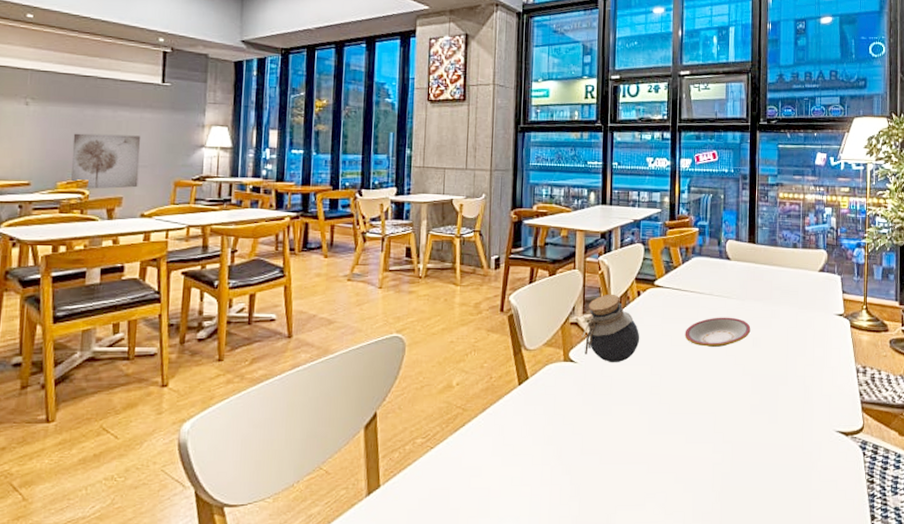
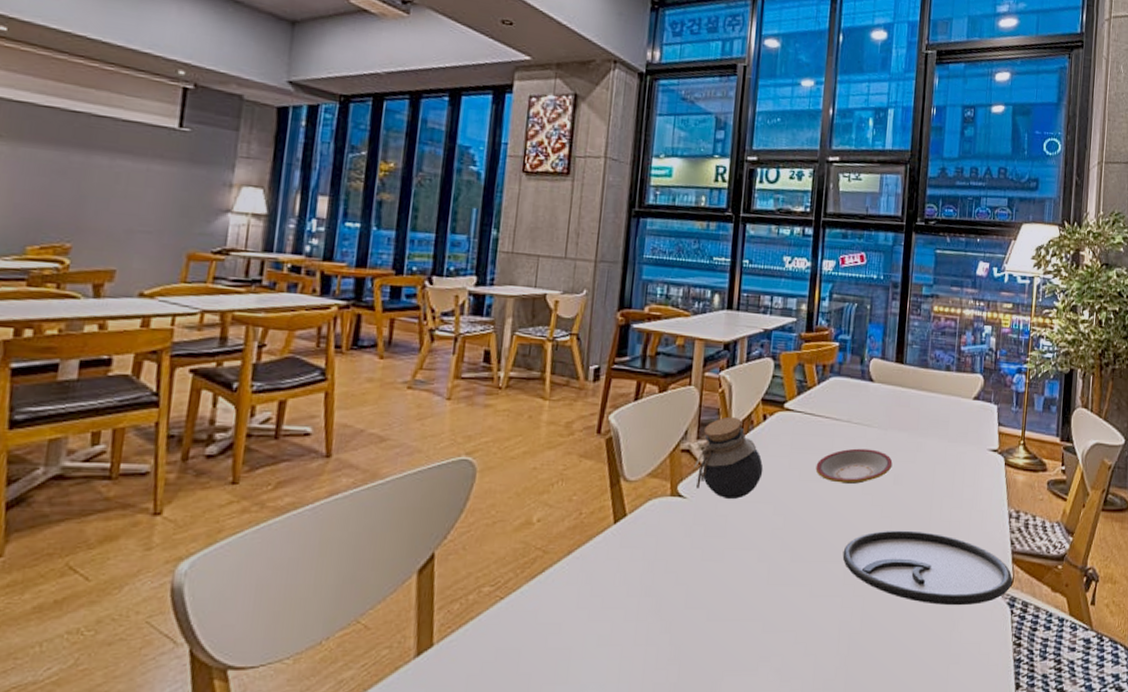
wall art: present [71,133,141,189] -> none [46,184,145,259]
plate: none [712,385,863,449] -> present [842,530,1013,606]

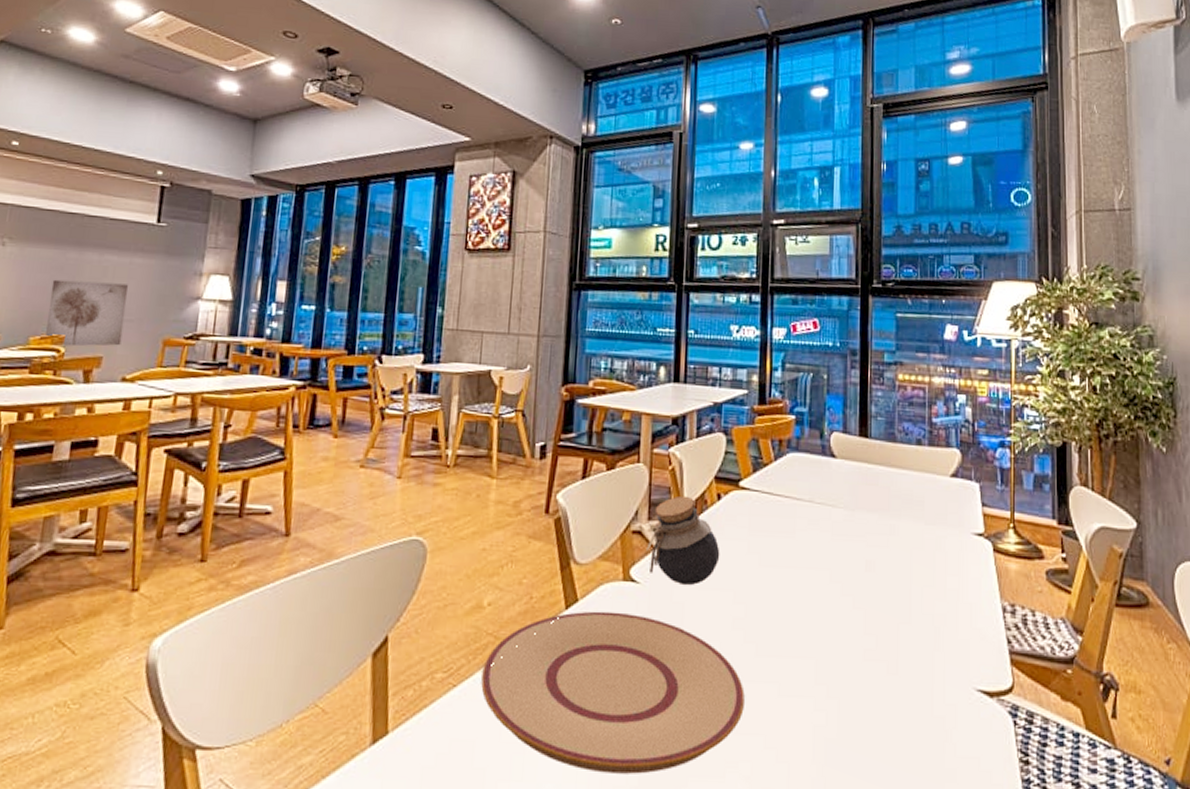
wall art: none [46,184,145,259] -> present [46,279,128,347]
plate: none [528,525,779,672] -> present [481,611,745,774]
plate: present [815,448,893,484] -> none [777,531,863,570]
plate: present [842,530,1013,606] -> none [812,623,1013,713]

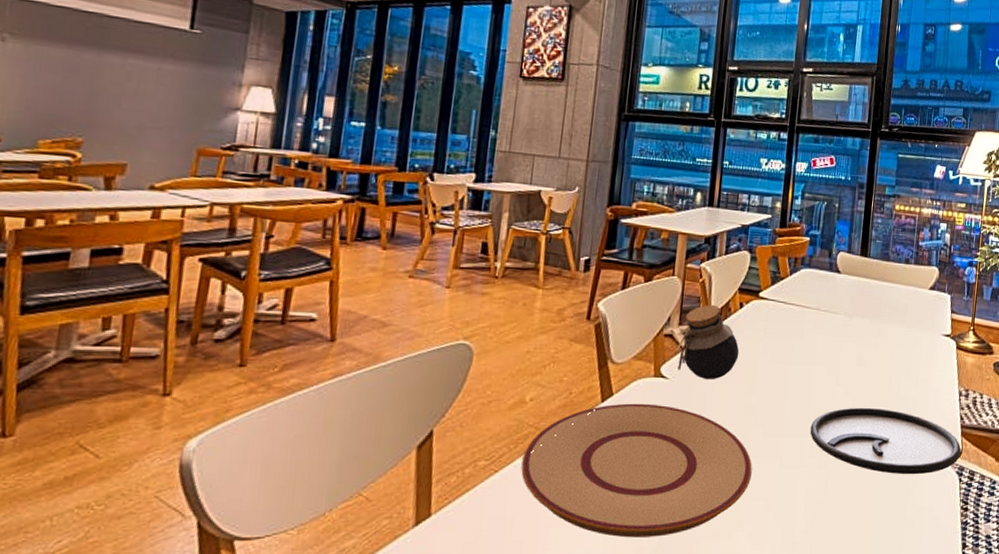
wall art: present [46,279,128,347] -> none [58,81,156,154]
plate: none [812,623,1013,713] -> present [810,407,962,475]

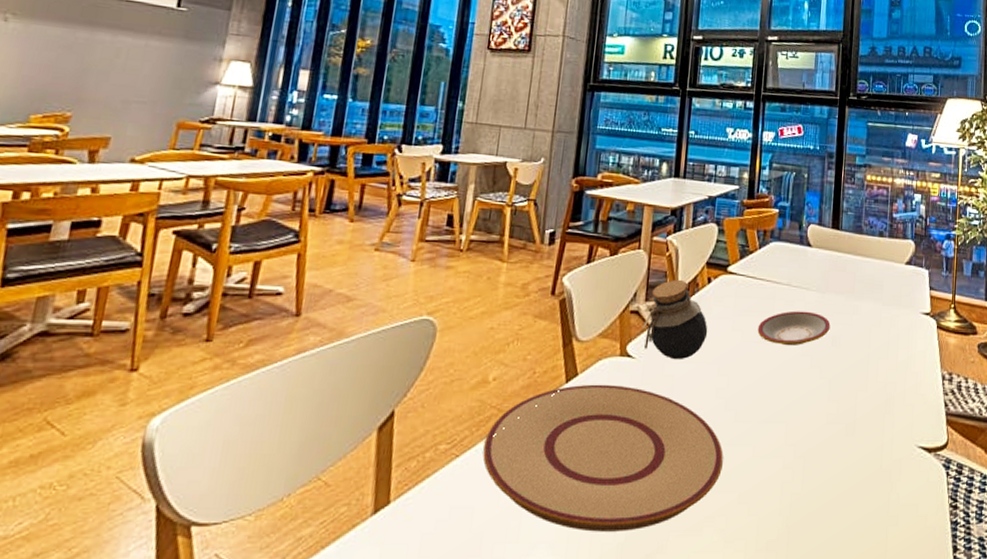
plate: none [787,333,856,365] -> present [757,311,831,345]
plate: present [810,407,962,475] -> none [783,391,947,467]

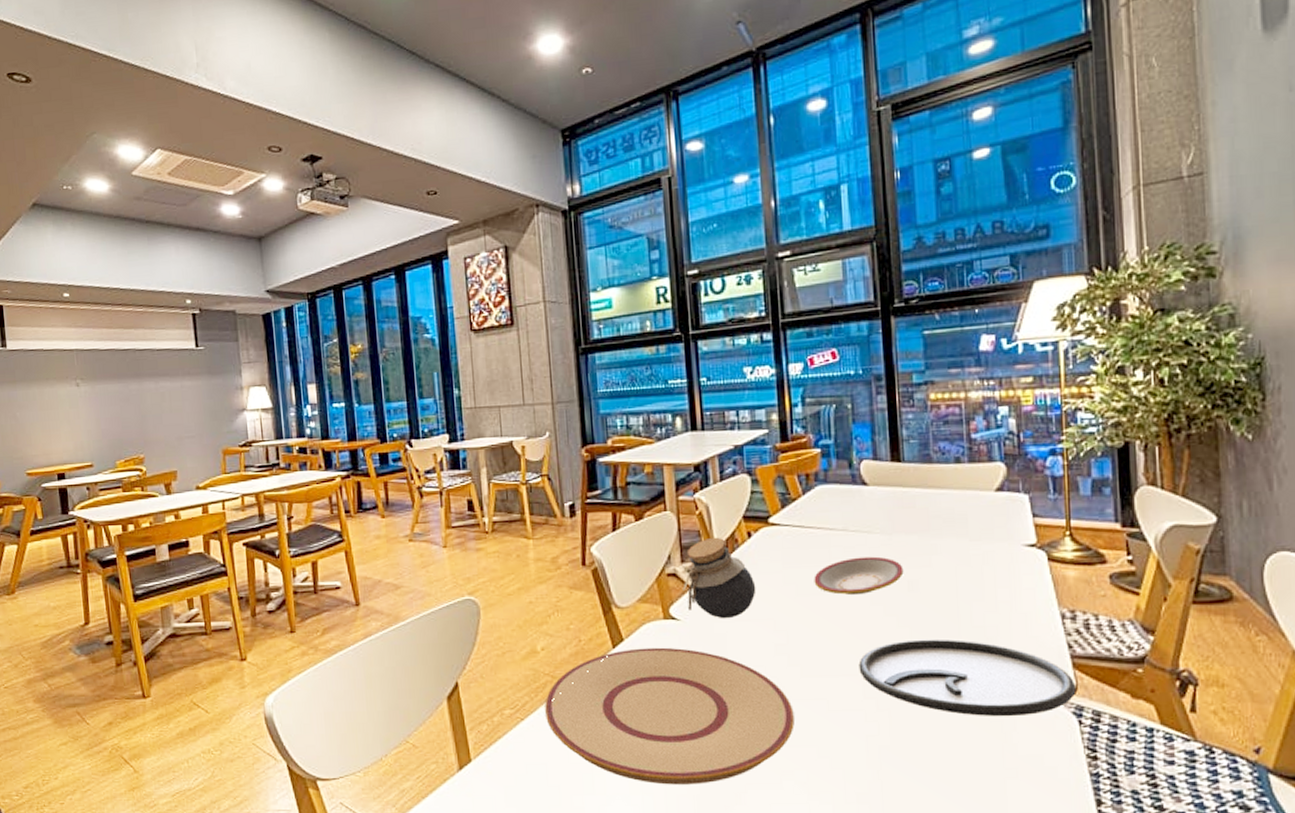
plate: none [783,391,947,467] -> present [858,639,1076,717]

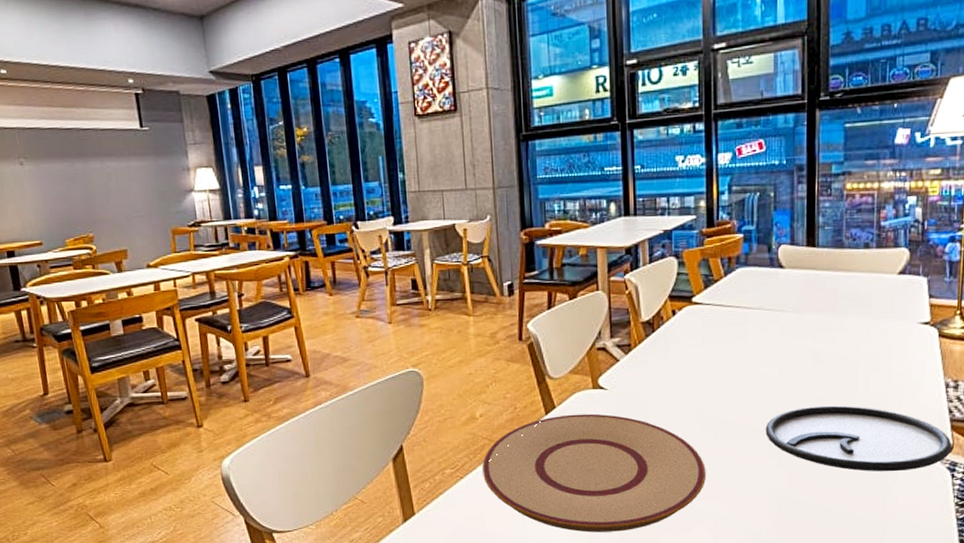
jar: present [683,537,756,619] -> none [611,314,678,389]
plate: present [814,556,904,595] -> none [730,332,811,367]

